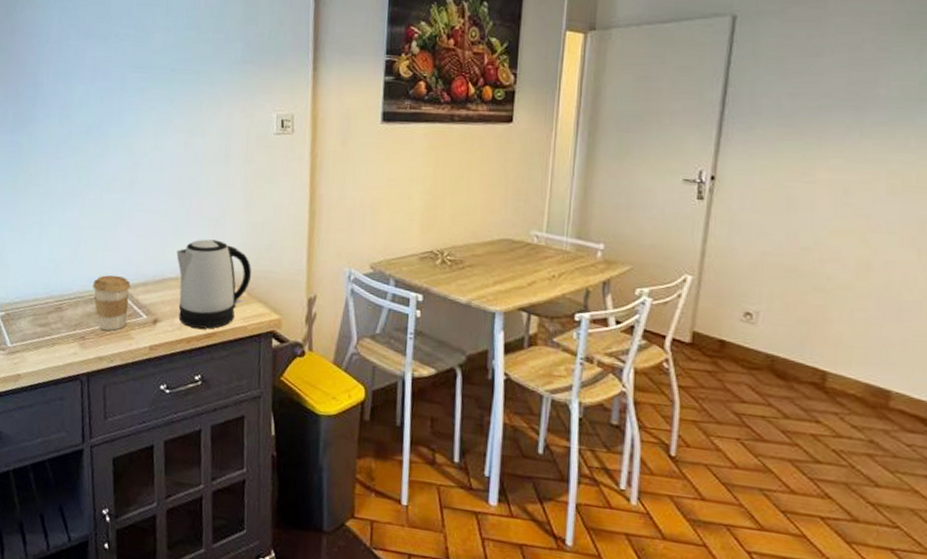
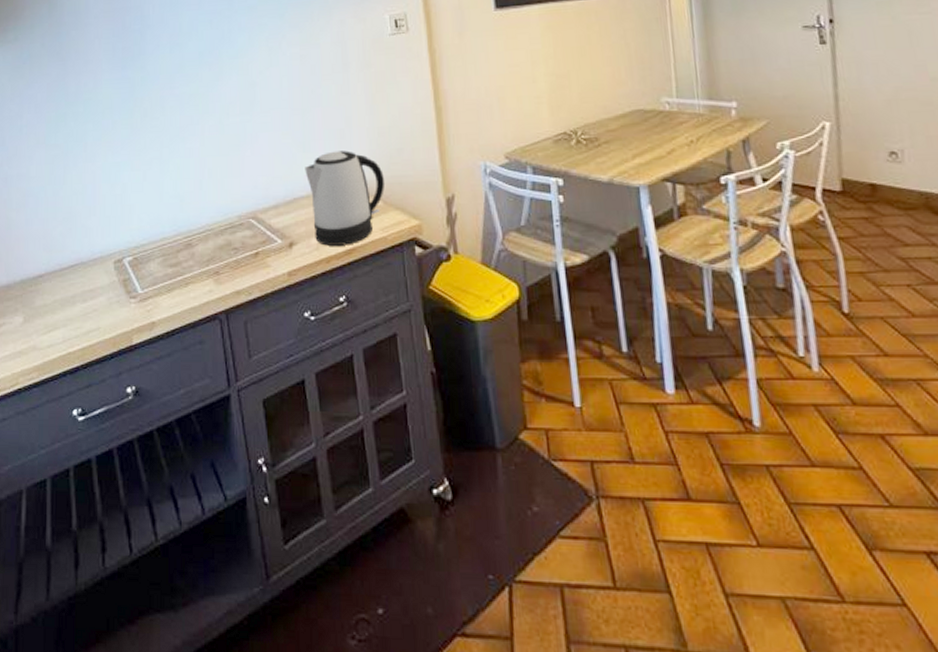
coffee cup: present [93,275,131,331] -> none [222,201,262,261]

